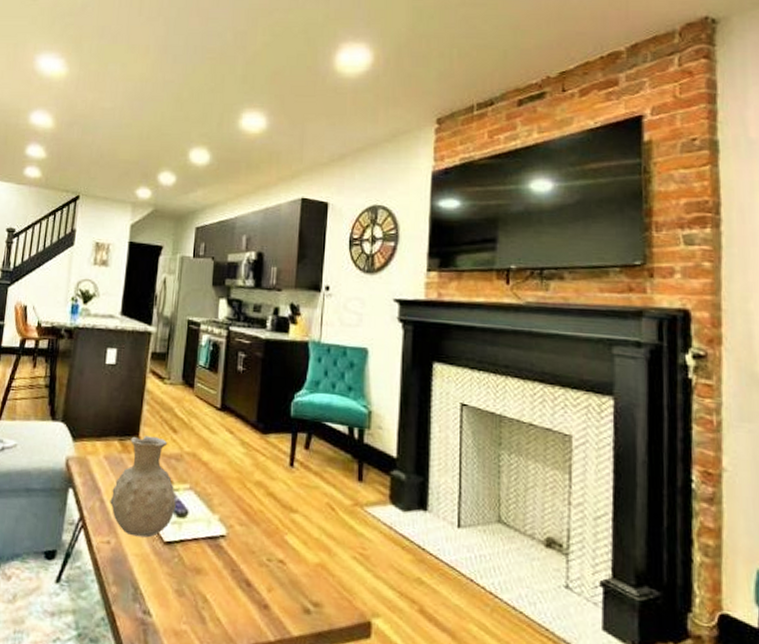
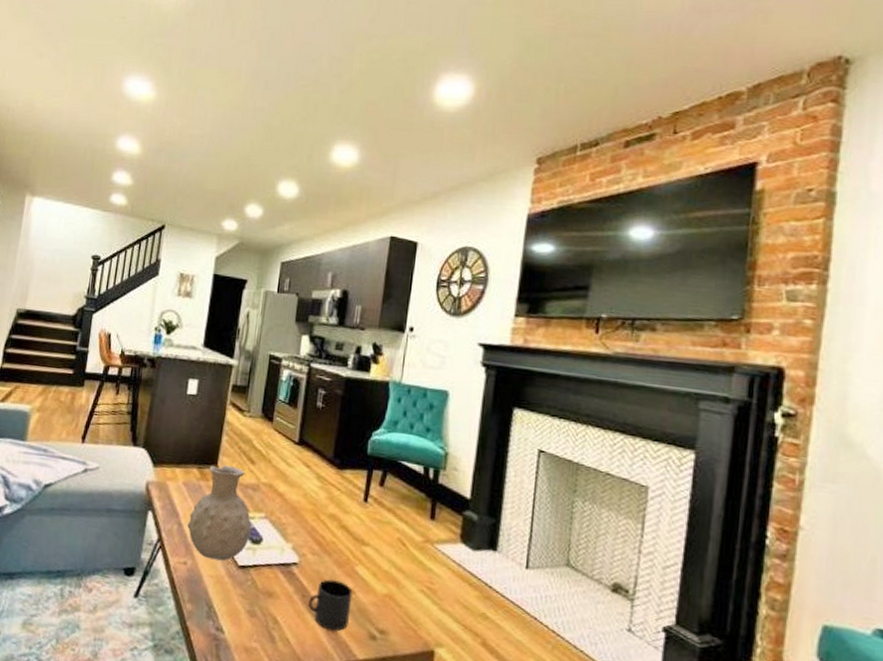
mug: none [238,551,284,607] -> present [308,579,353,631]

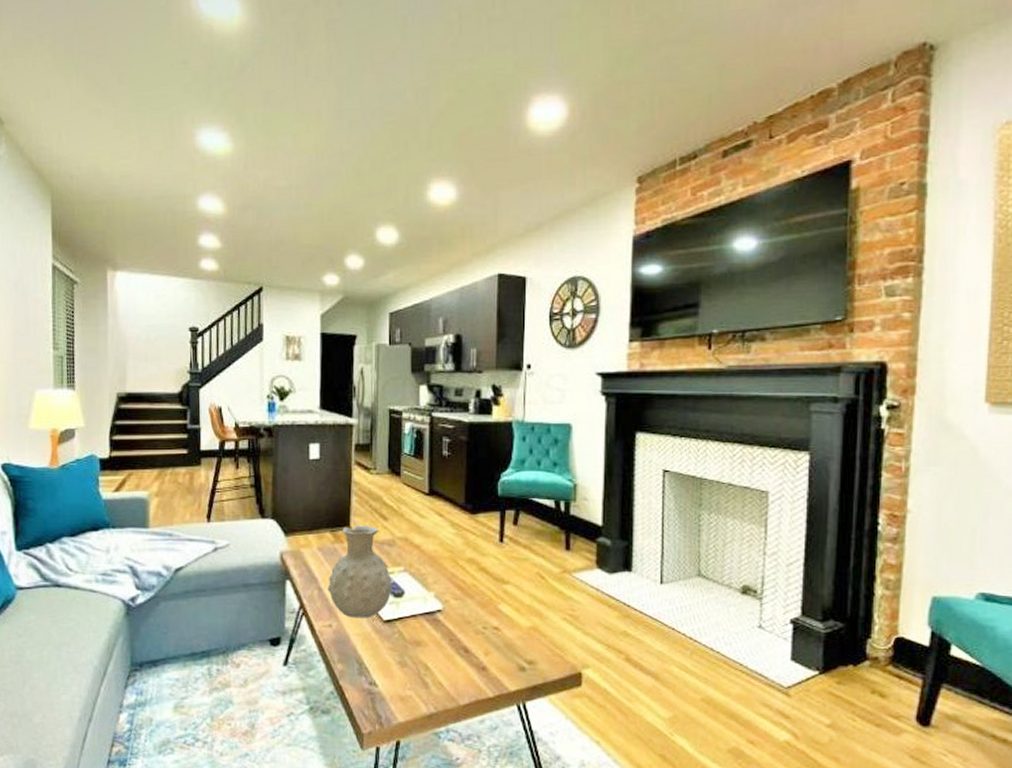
mug: present [308,579,353,631] -> none [457,621,498,668]

